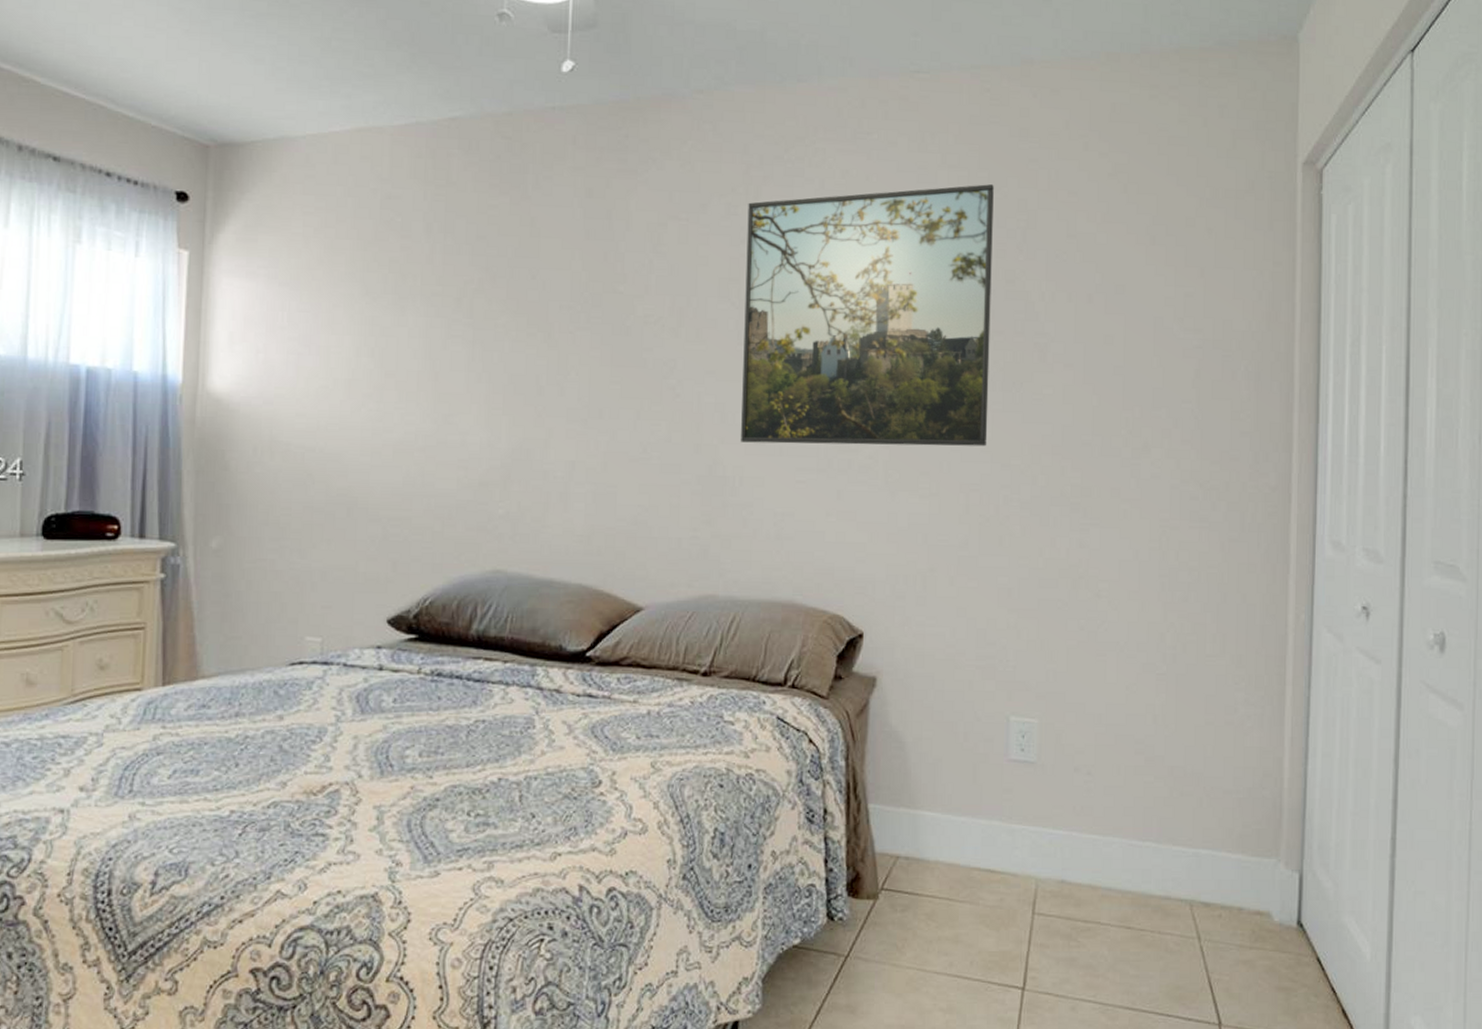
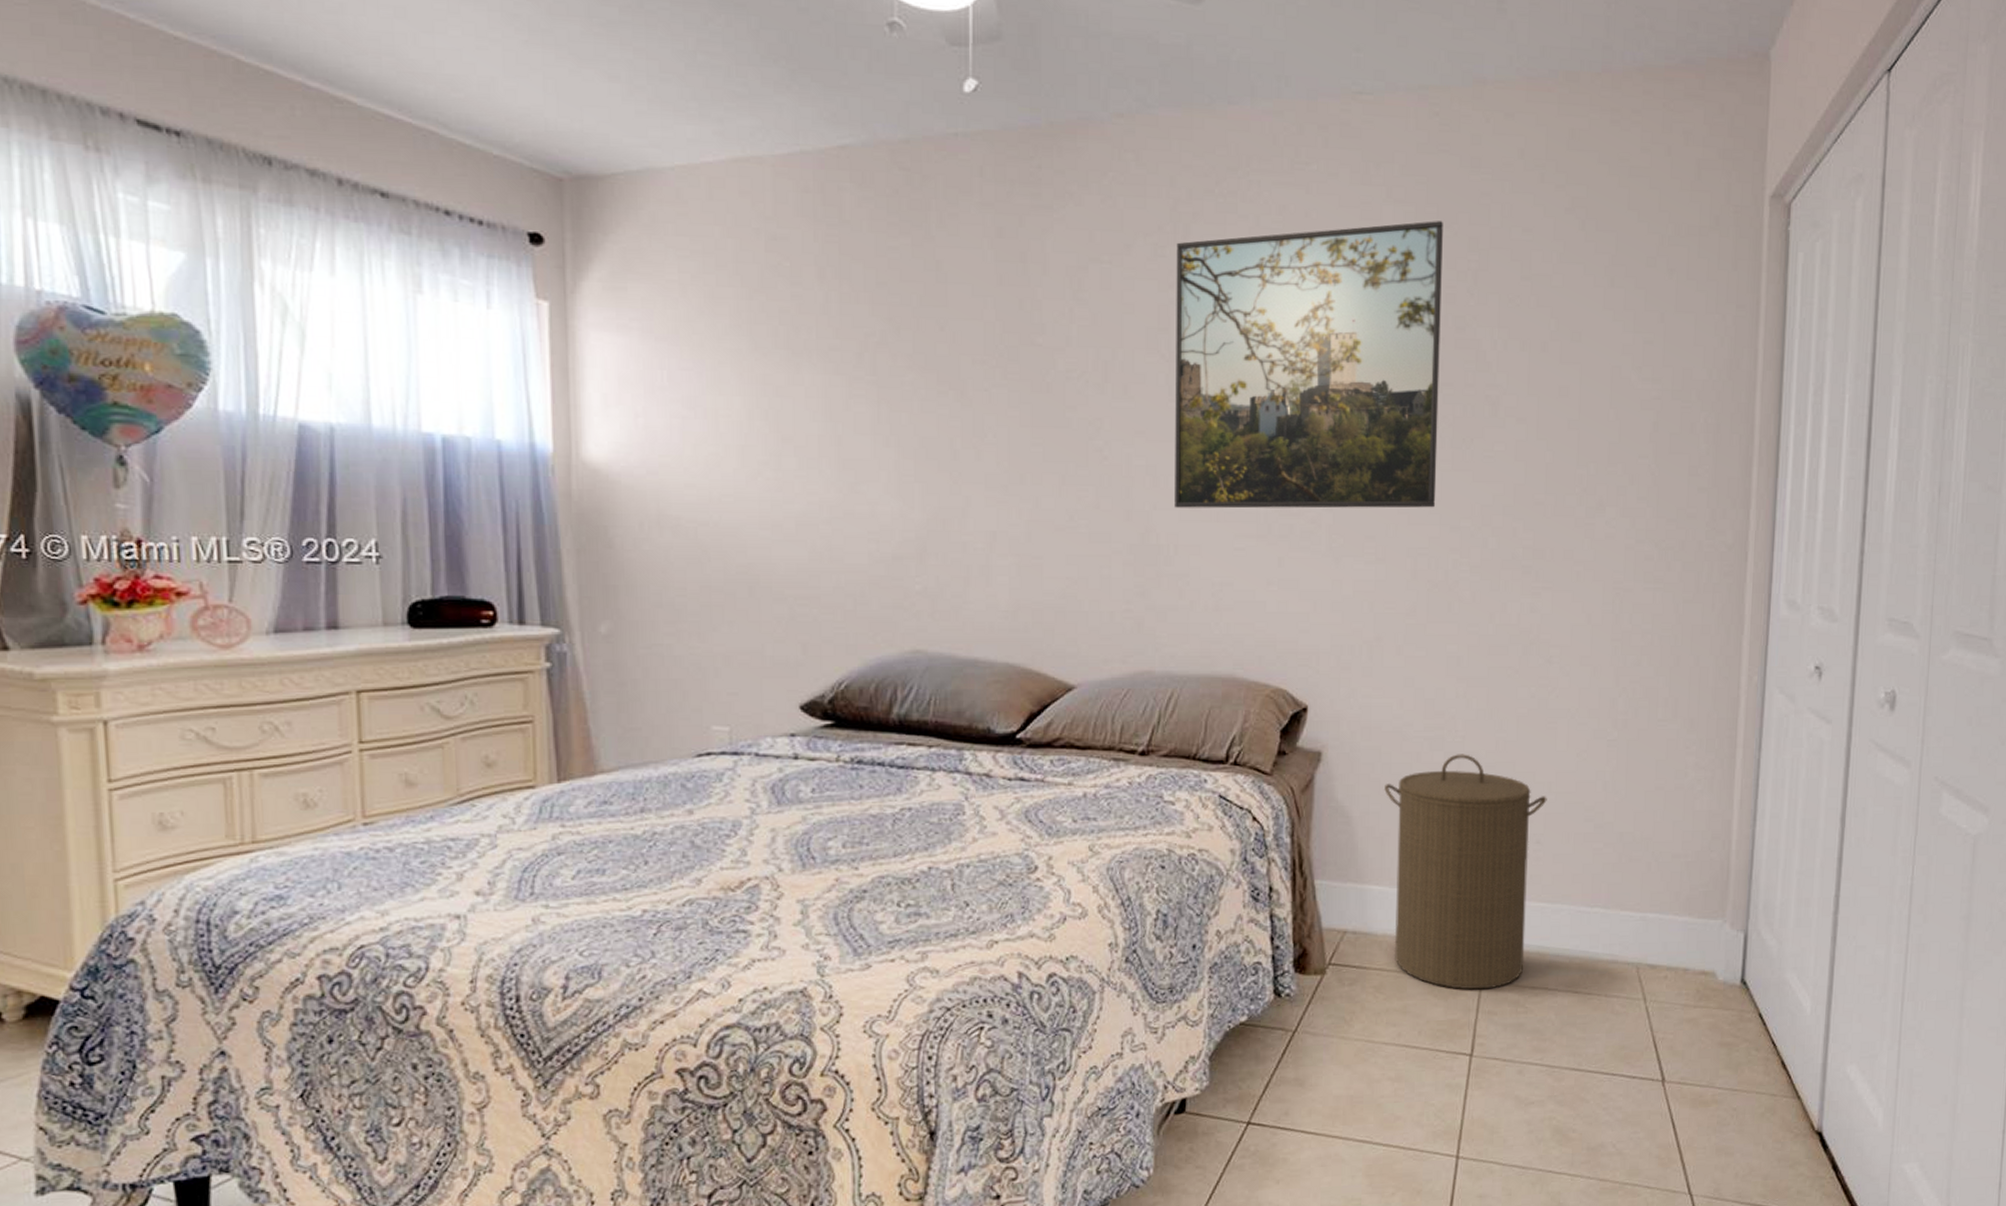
laundry hamper: none [937,683,1098,921] -> present [1384,754,1547,990]

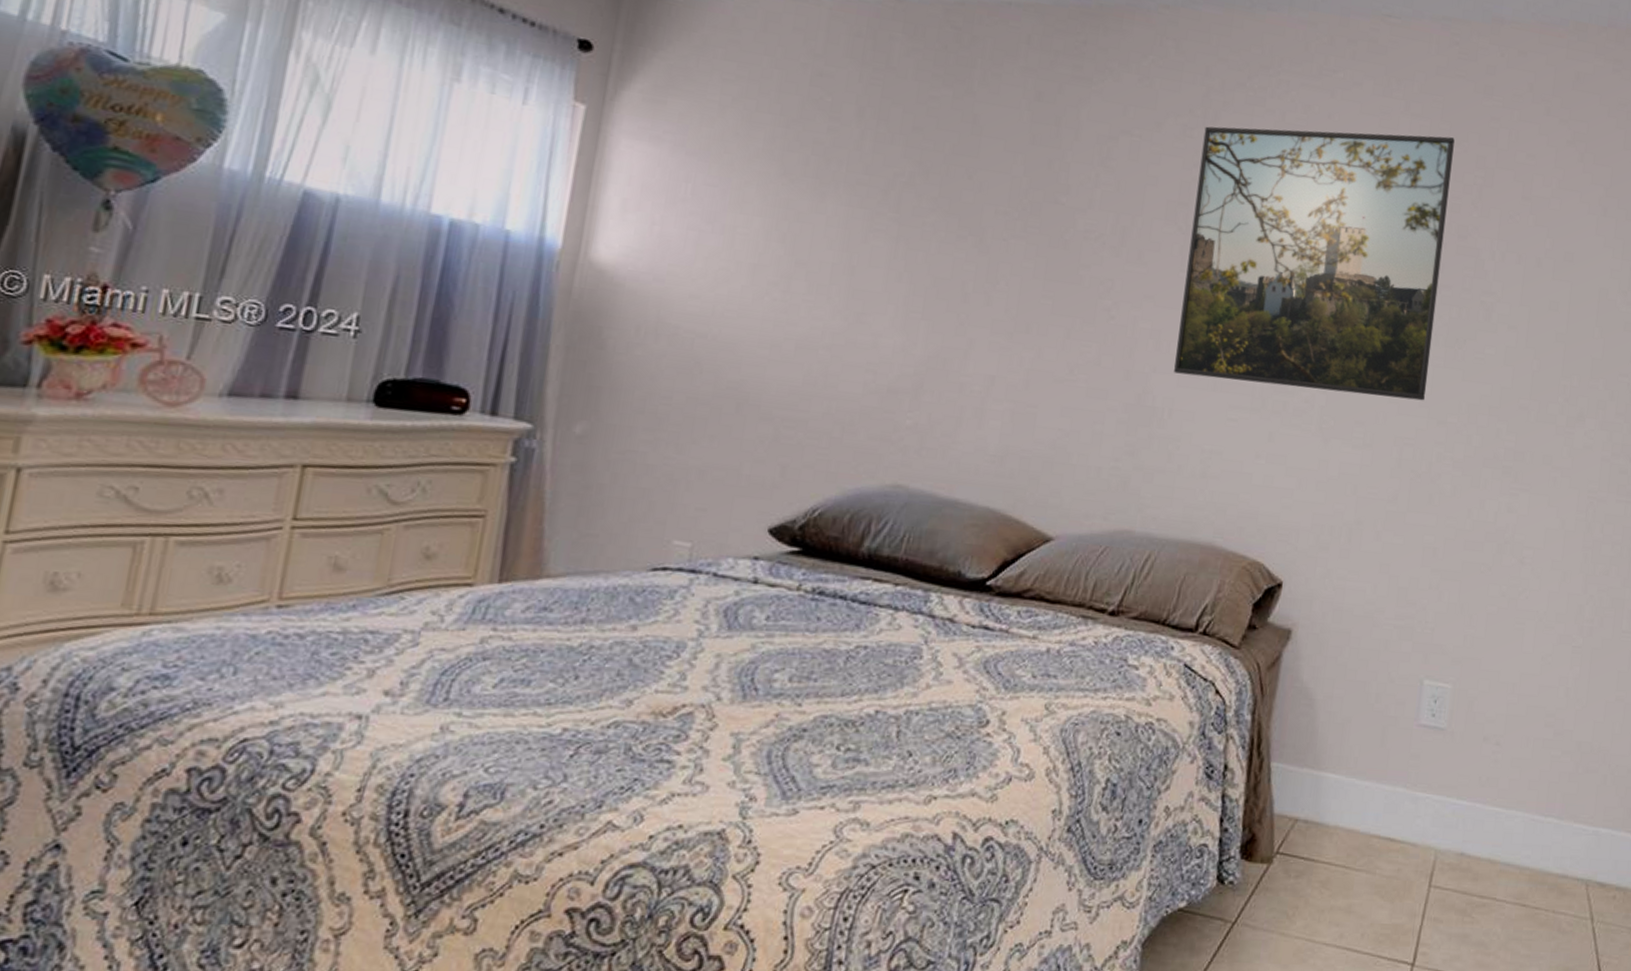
laundry hamper: present [1384,754,1547,990] -> none [1343,645,1510,894]

